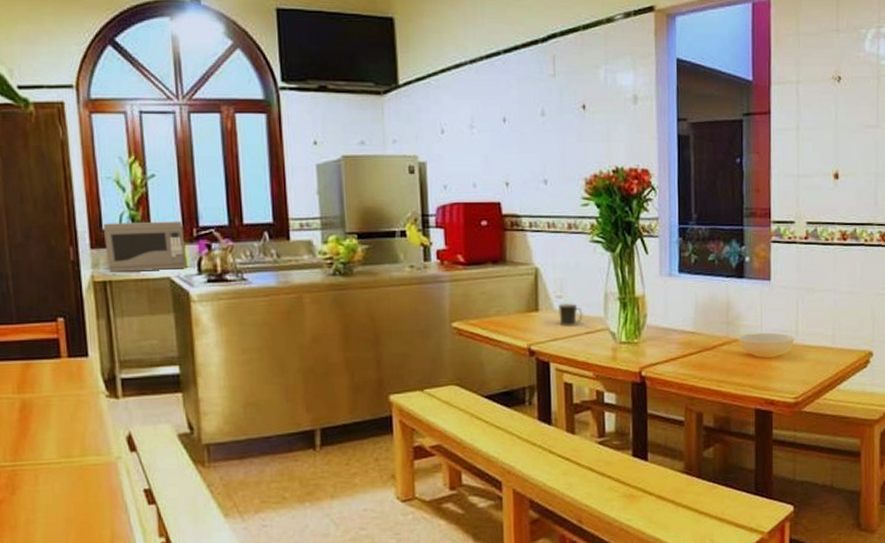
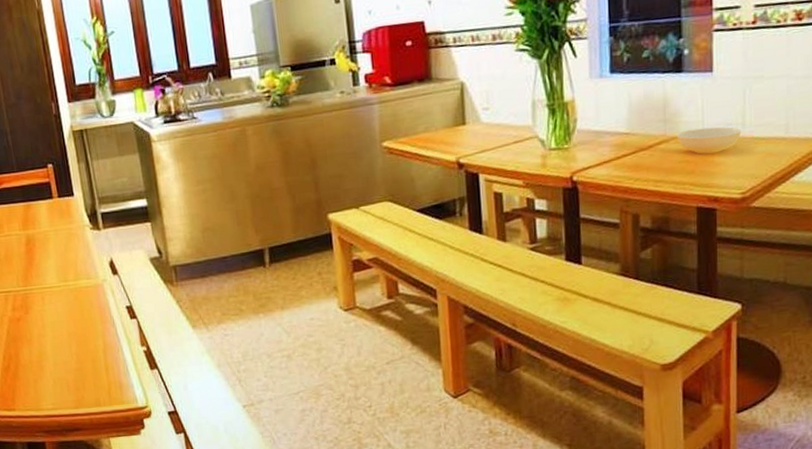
microwave: present [102,221,188,272] -> none [75,70,147,122]
mug: present [558,302,583,327] -> none [485,114,511,138]

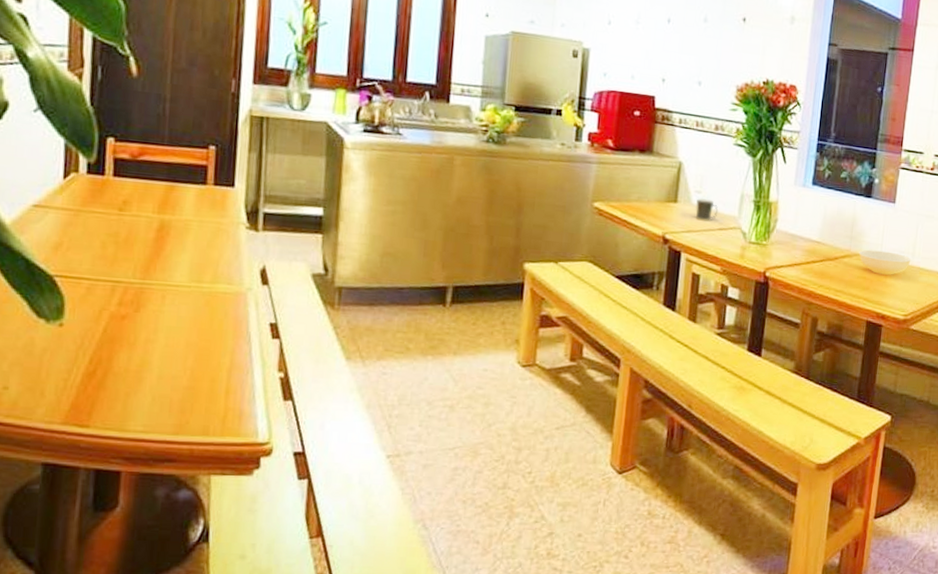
mug: none [485,114,511,138] -> present [695,197,719,222]

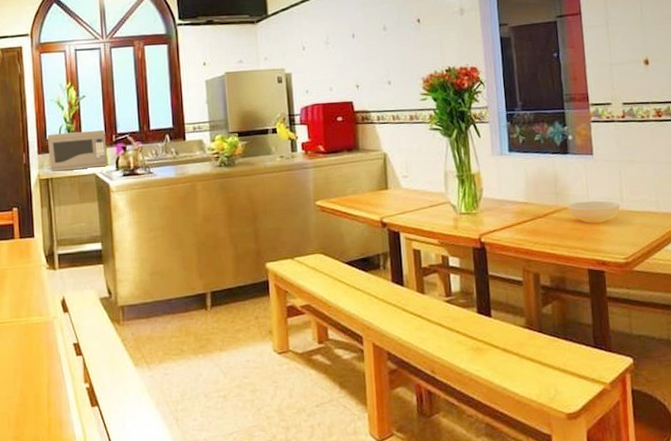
microwave: none [267,61,347,116] -> present [47,129,109,172]
mug: present [695,197,719,222] -> none [404,181,427,202]

